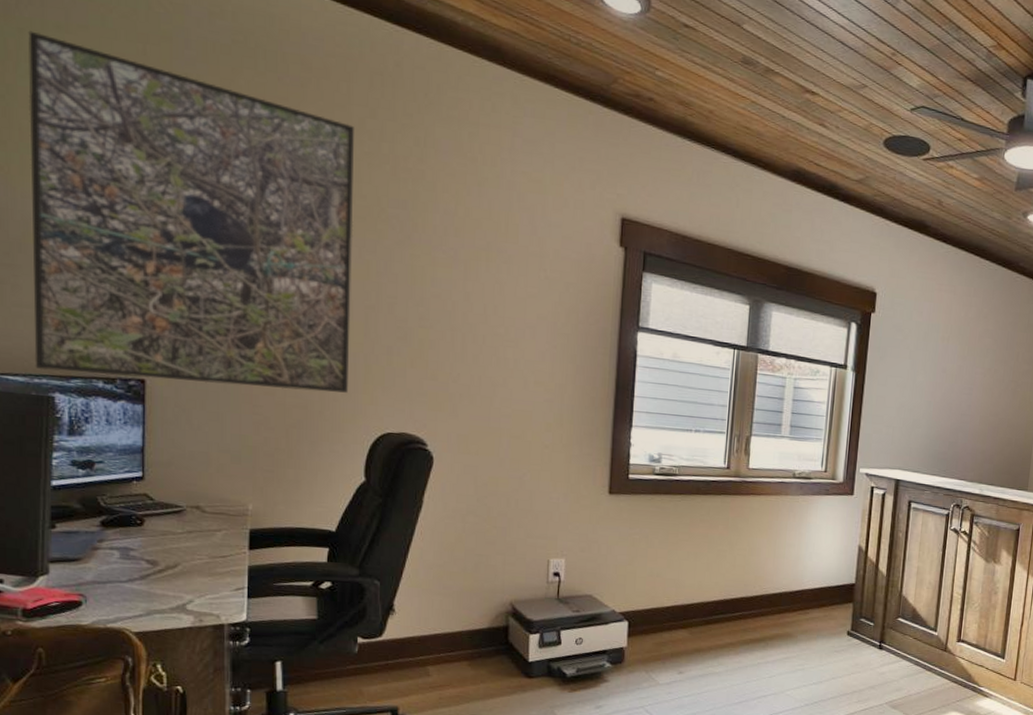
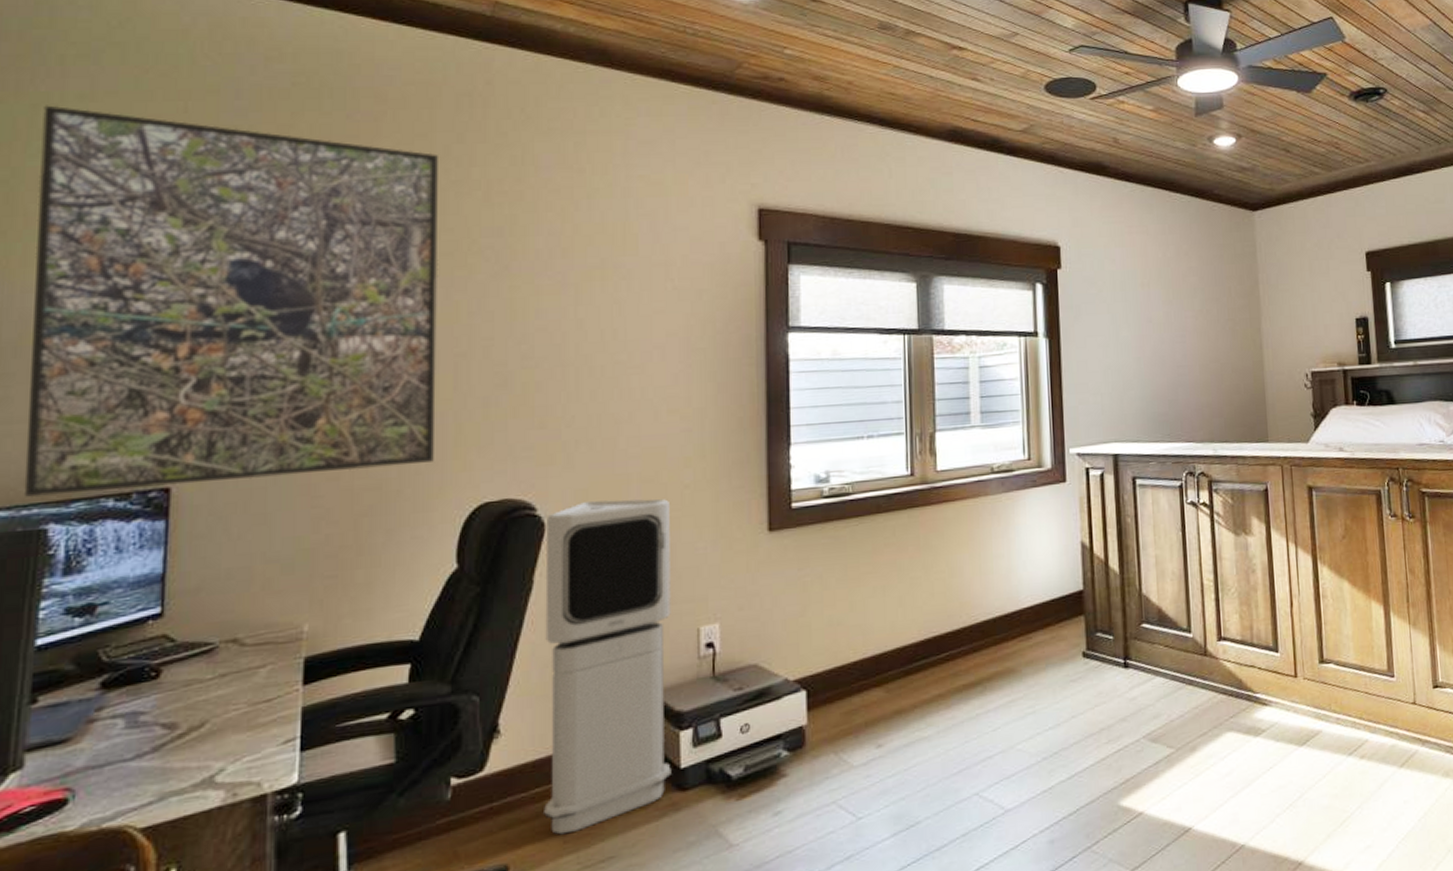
air purifier: none [426,445,532,693] -> present [544,499,672,835]

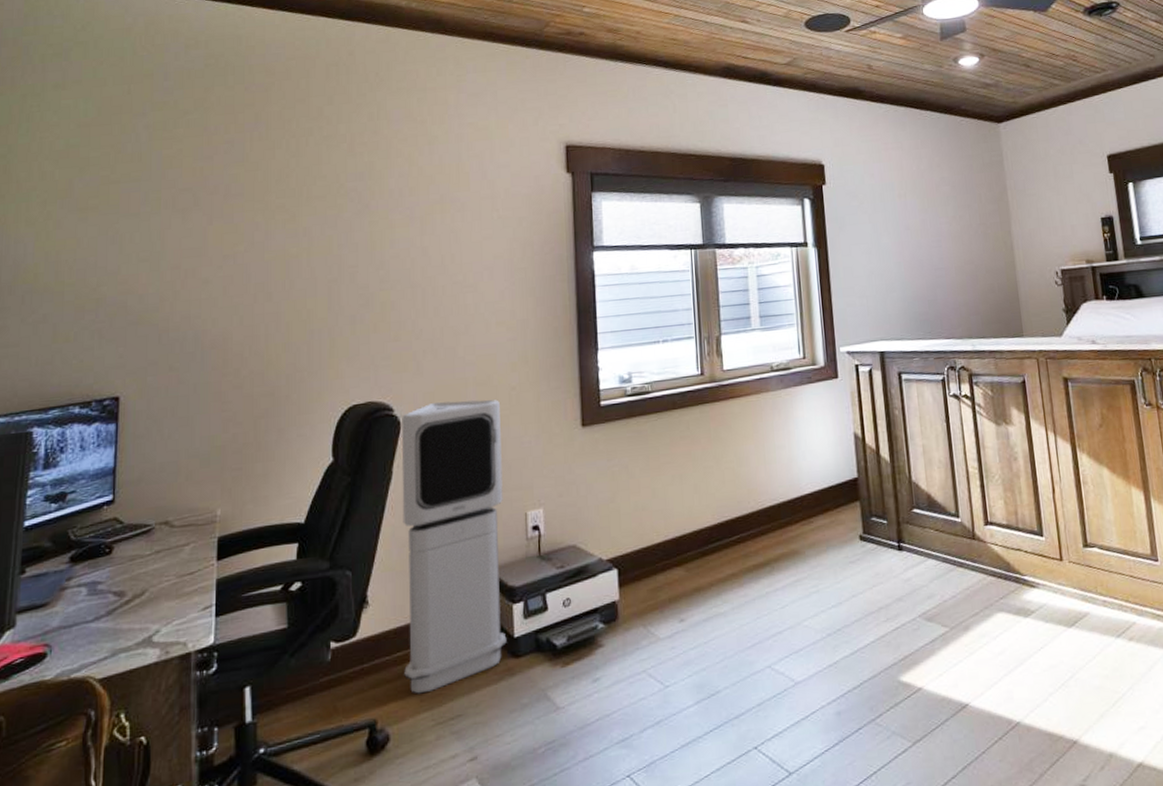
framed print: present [23,105,439,498] -> none [16,94,315,407]

